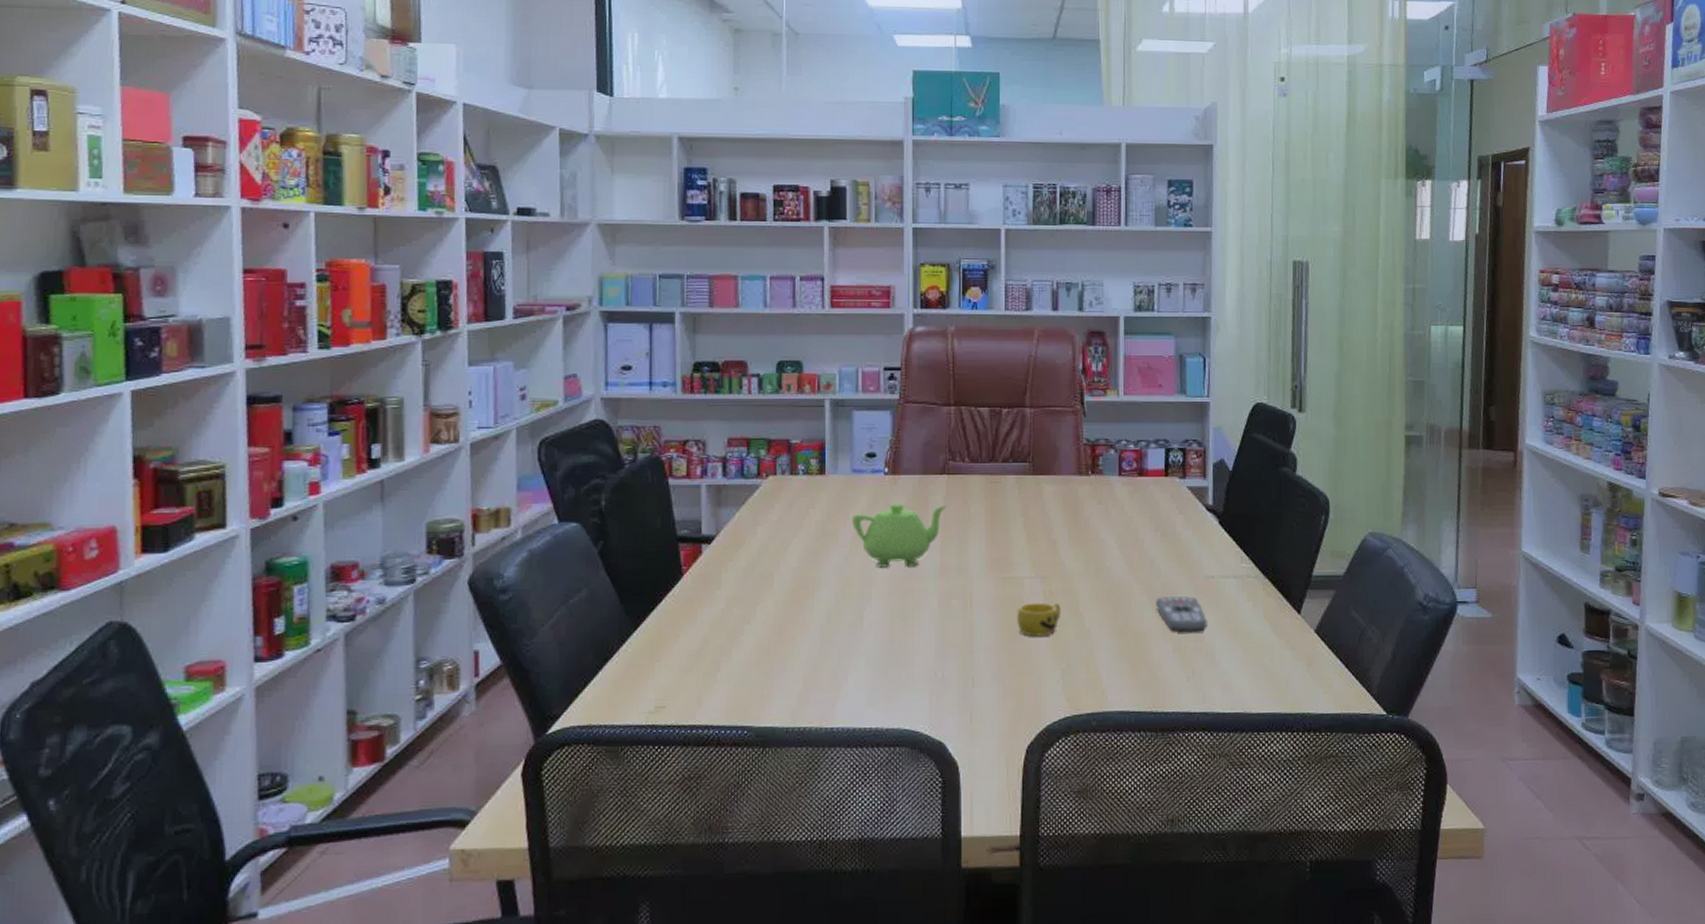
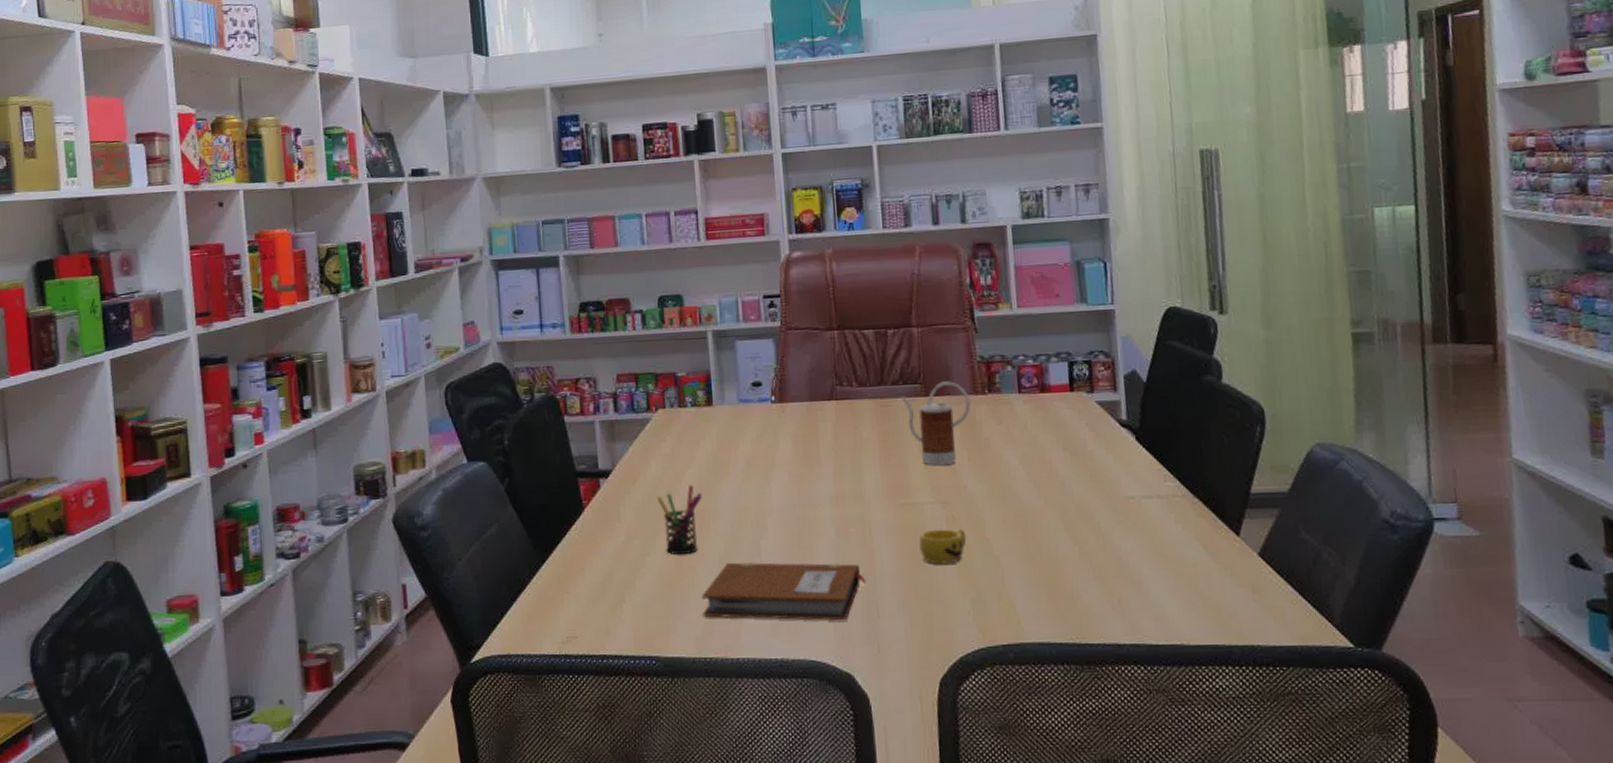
pen holder: none [761,553,808,624] -> present [657,485,702,556]
notebook: none [799,632,964,691] -> present [701,562,866,621]
teapot: present [852,503,947,568] -> none [743,430,838,497]
kettle: none [1010,461,1074,542] -> present [900,381,971,466]
remote control: present [1156,596,1207,633] -> none [1070,519,1131,558]

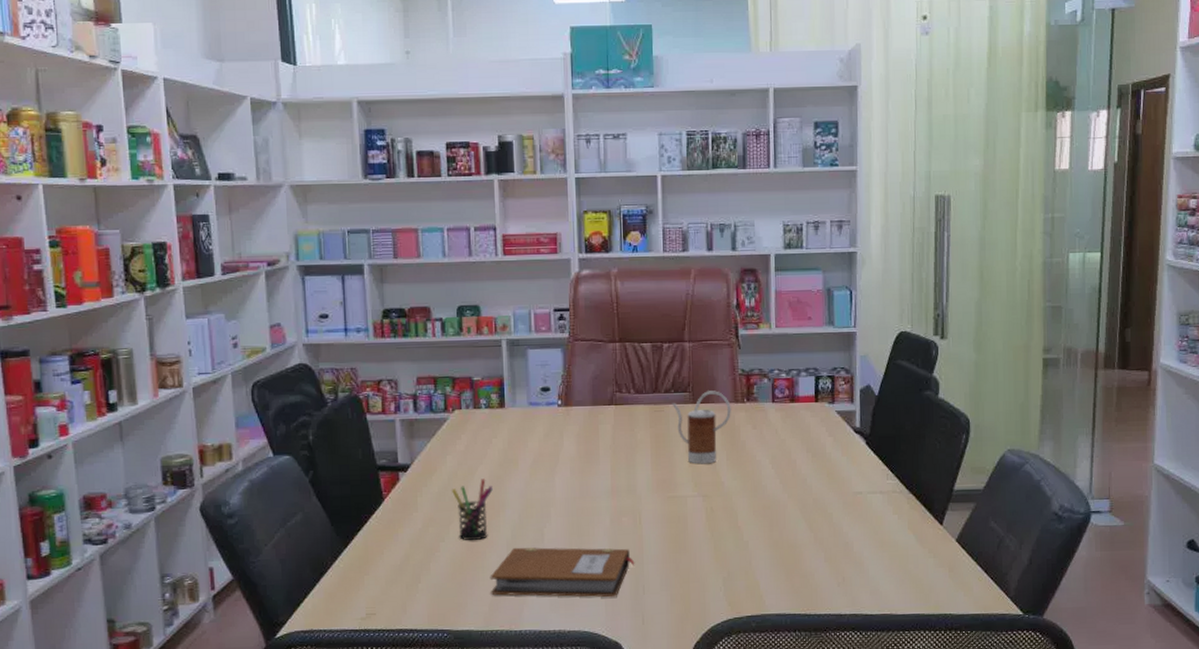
cup: present [919,529,967,565] -> none [682,518,722,549]

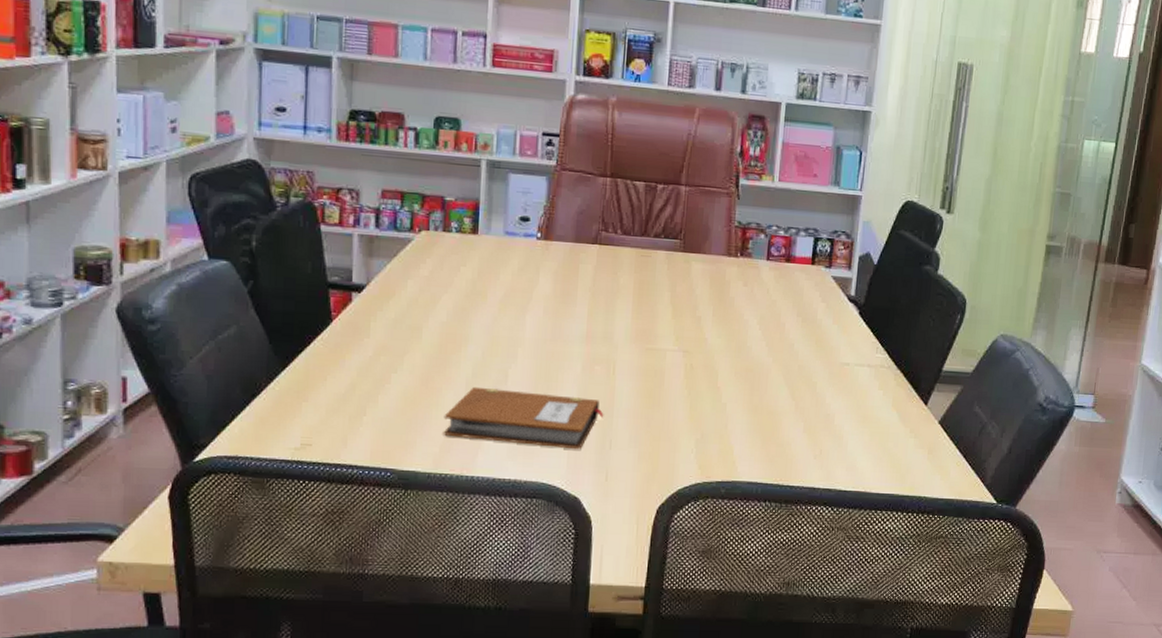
pen holder: present [452,479,493,541] -> none [410,309,456,376]
kettle: present [672,391,731,464] -> none [660,240,723,318]

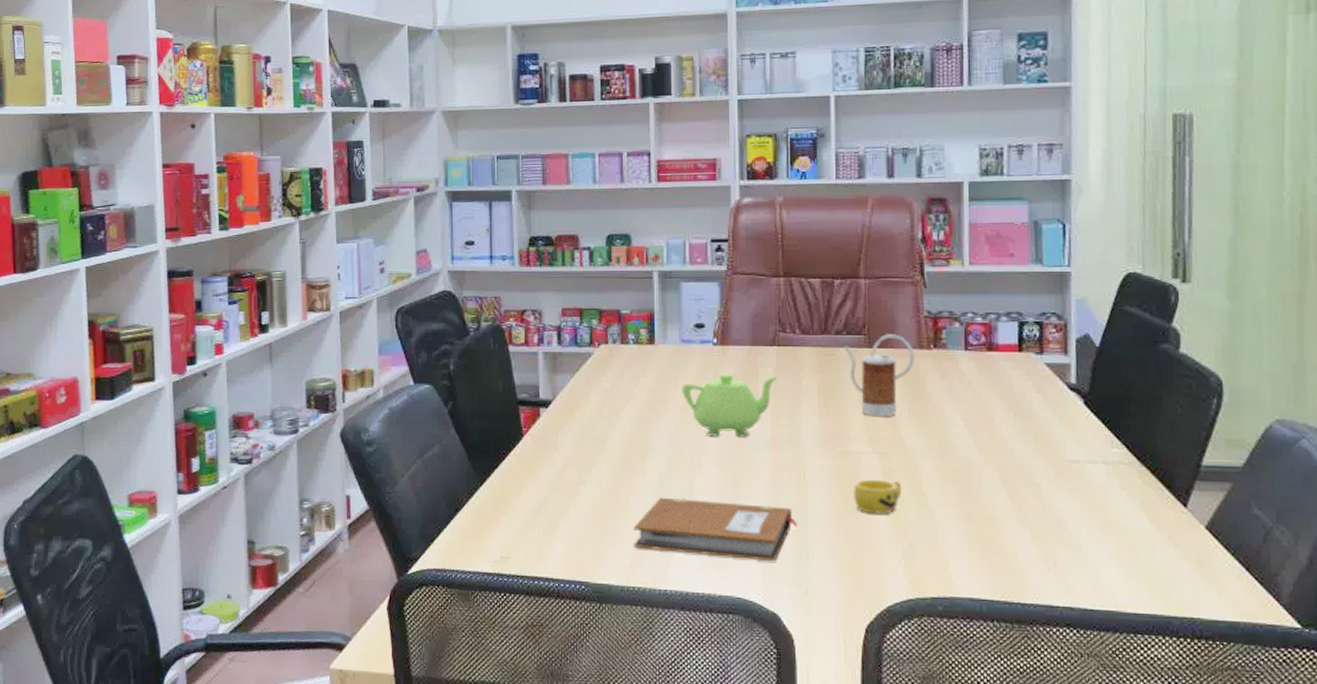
teapot: none [502,268,597,331] -> present [682,374,778,437]
cup: none [657,374,701,407] -> present [854,479,902,514]
kettle: none [660,240,723,318] -> present [843,334,915,417]

